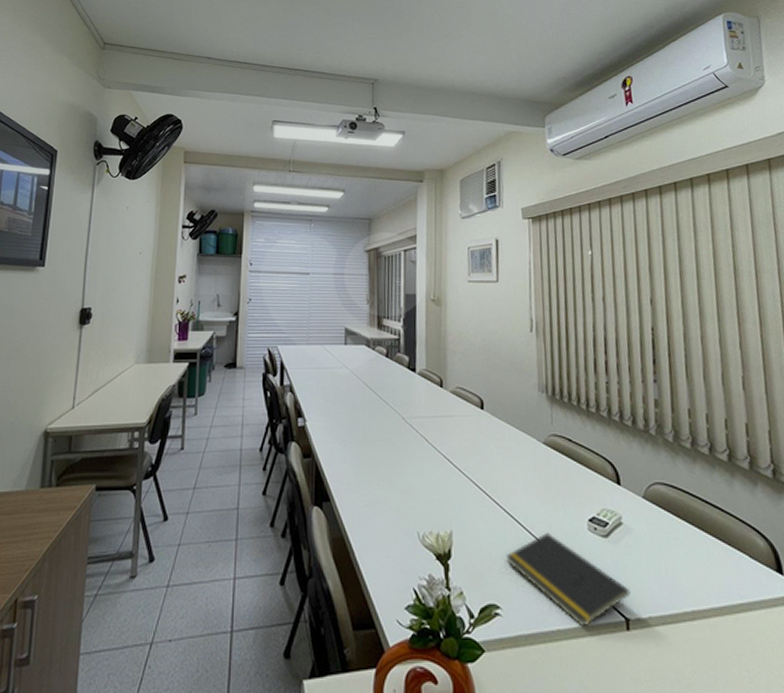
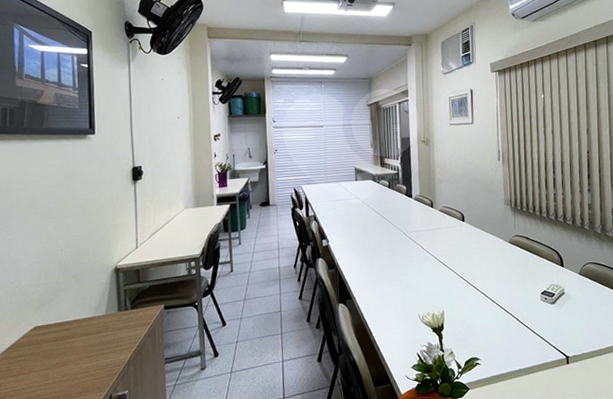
notepad: present [505,533,630,627] -> none [483,305,570,366]

